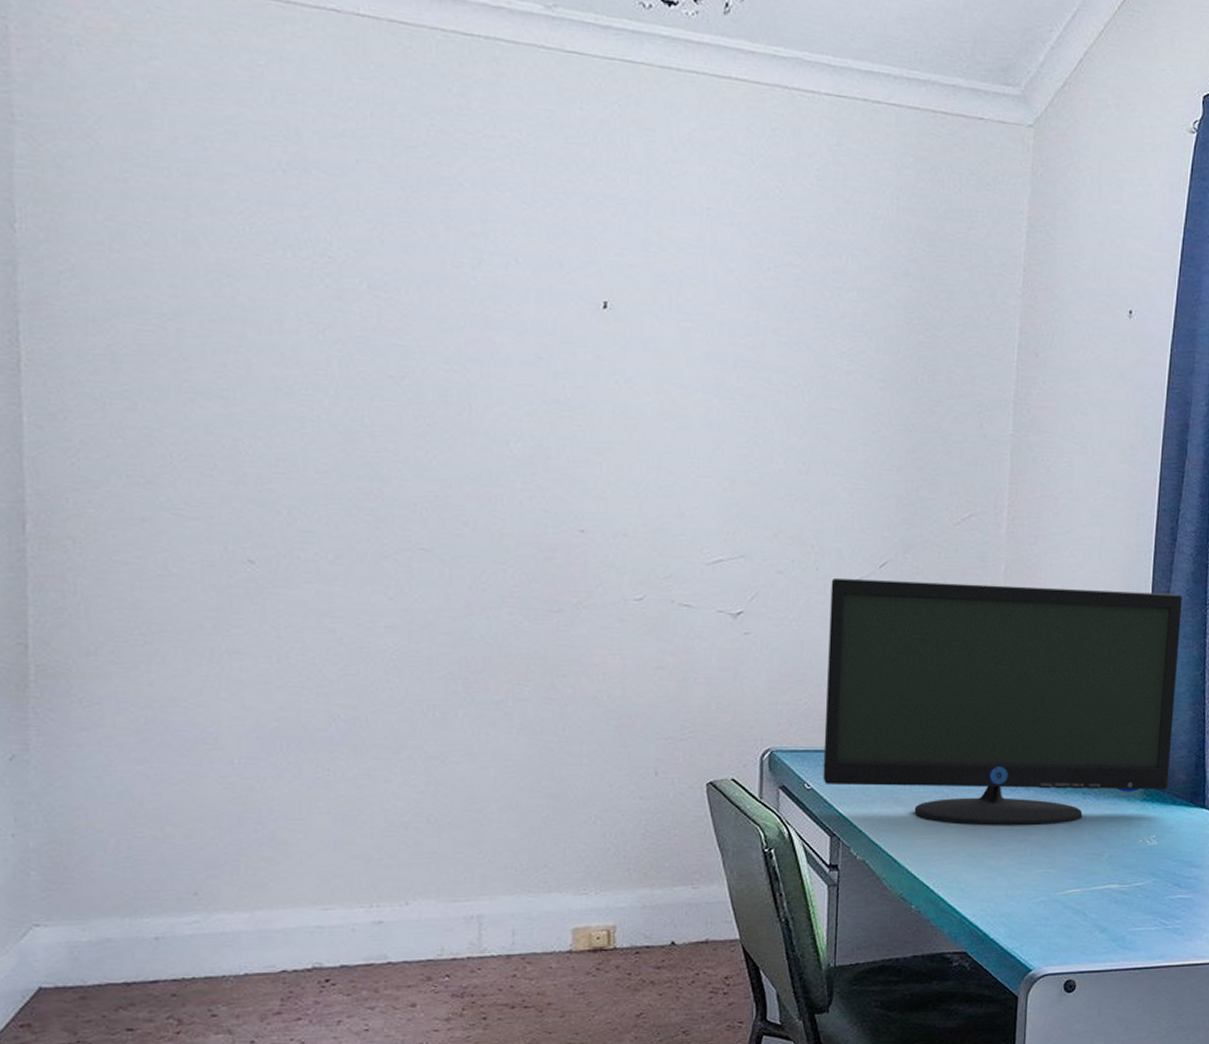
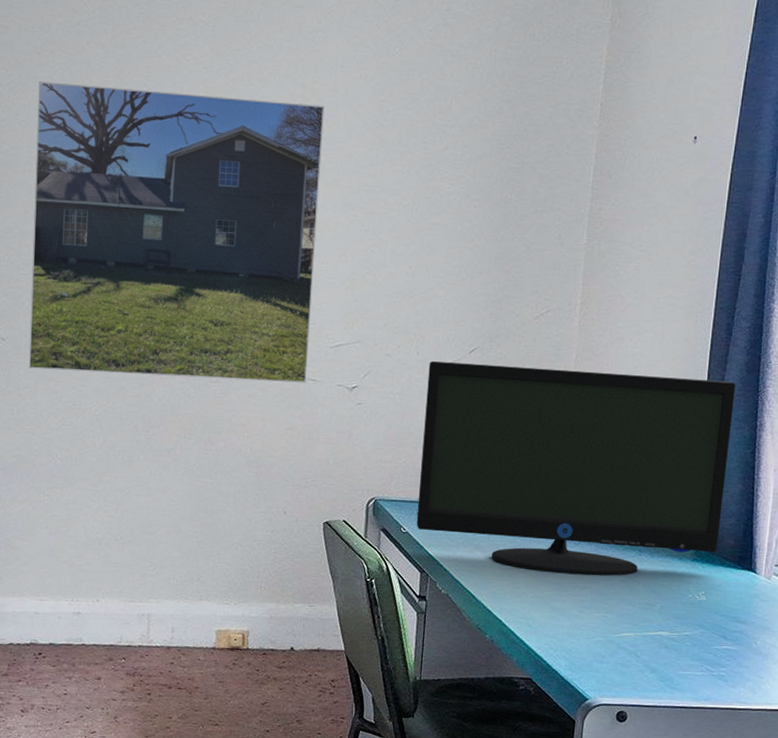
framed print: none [287,210,687,610] -> present [28,81,325,383]

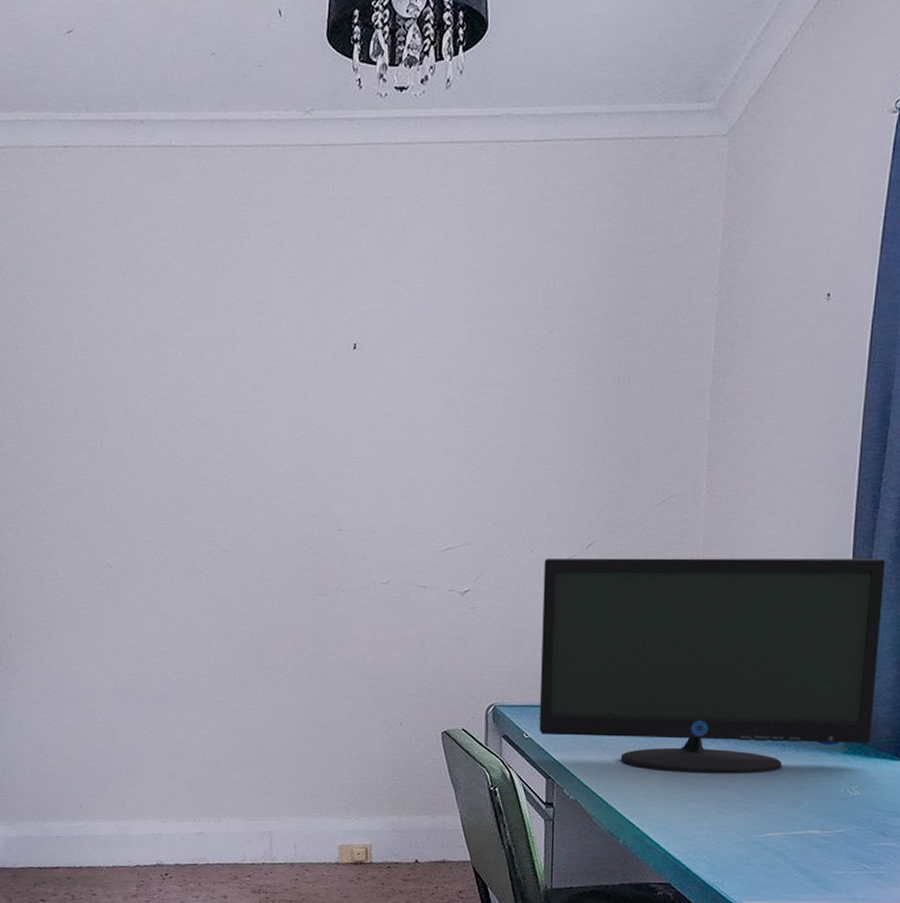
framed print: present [28,81,325,383] -> none [127,299,419,593]

